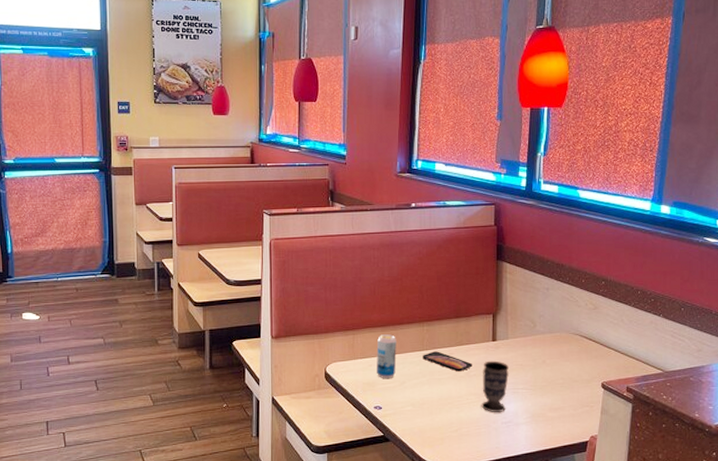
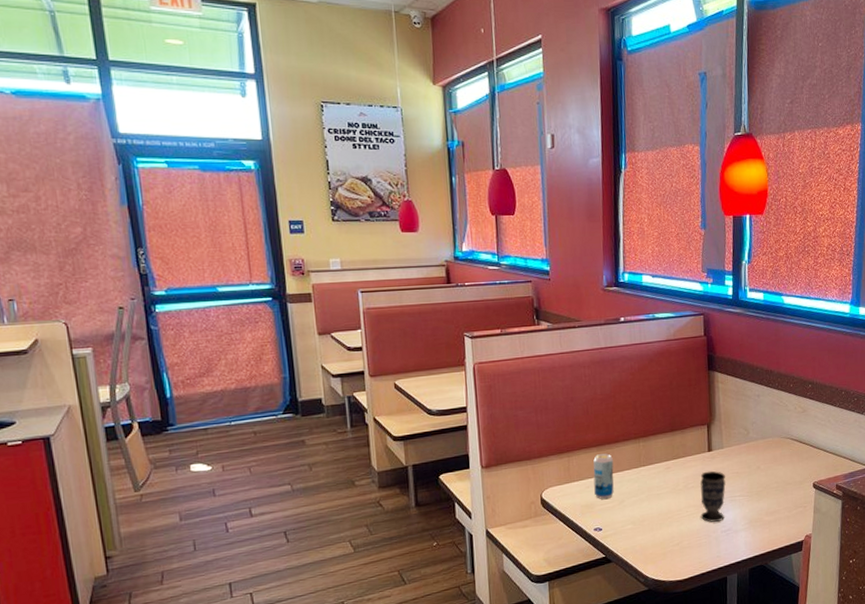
smartphone: present [423,351,472,372] -> none [640,466,690,486]

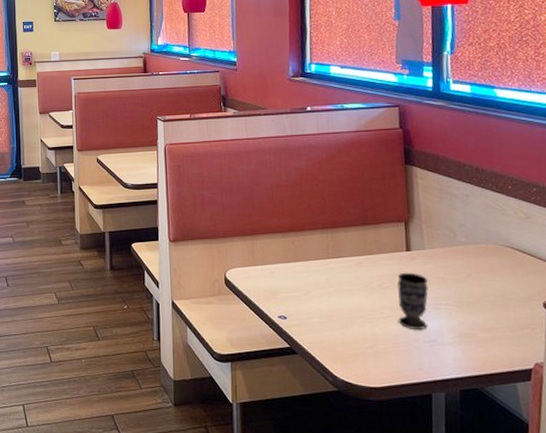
beverage can: present [593,453,614,500] -> none [277,241,300,288]

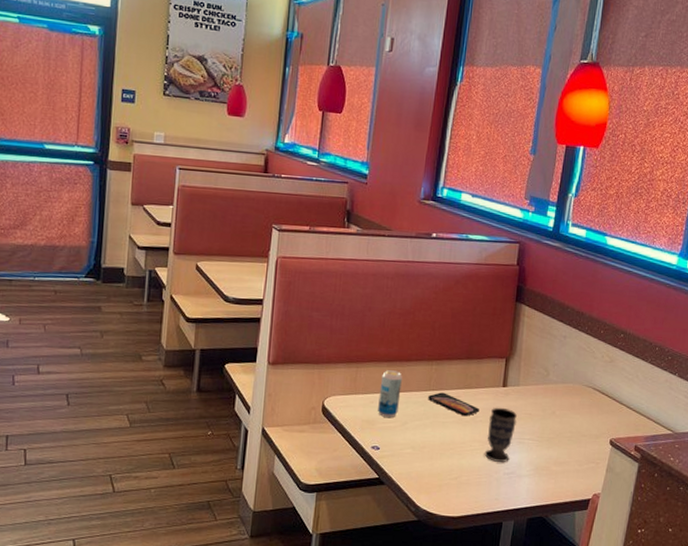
beverage can: none [277,241,300,288] -> present [378,370,402,418]
smartphone: none [328,260,385,283] -> present [428,392,479,416]

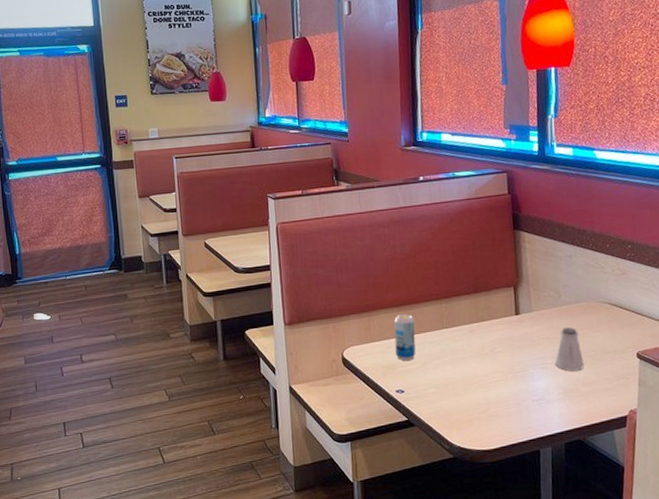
smartphone: present [428,392,479,416] -> none [443,329,496,349]
cup: present [484,407,517,463] -> none [508,335,536,391]
saltshaker: none [532,406,560,450] -> present [555,327,584,371]

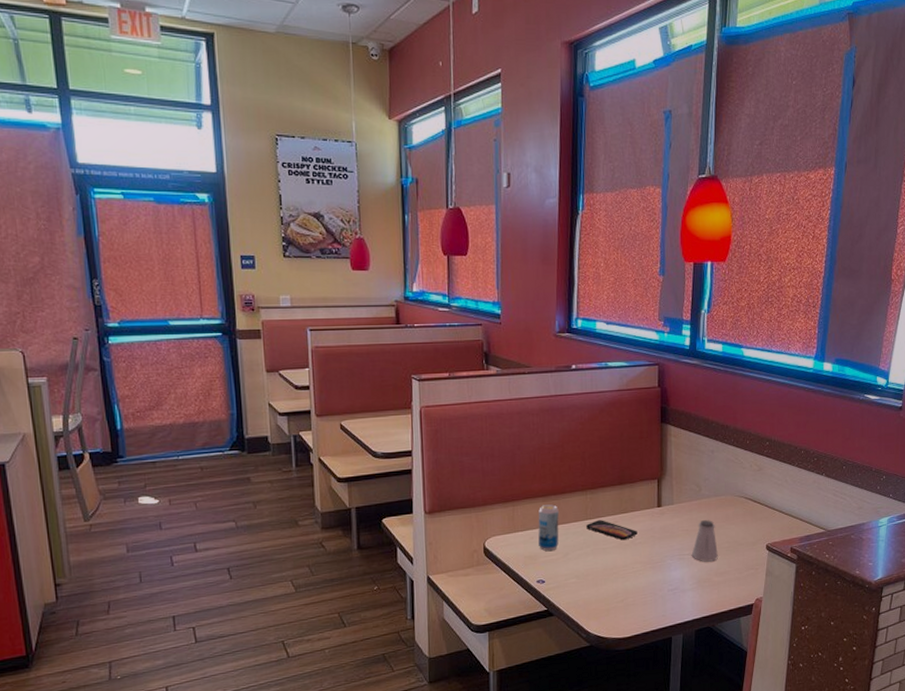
smartphone: none [443,329,496,349] -> present [586,520,637,540]

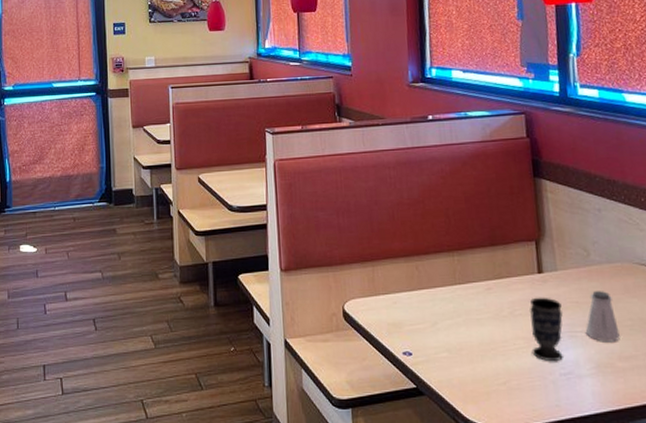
beverage can: present [538,504,559,552] -> none [400,266,425,319]
smartphone: present [586,520,637,540] -> none [455,285,516,311]
cup: none [647,527,674,581] -> present [530,297,563,362]

